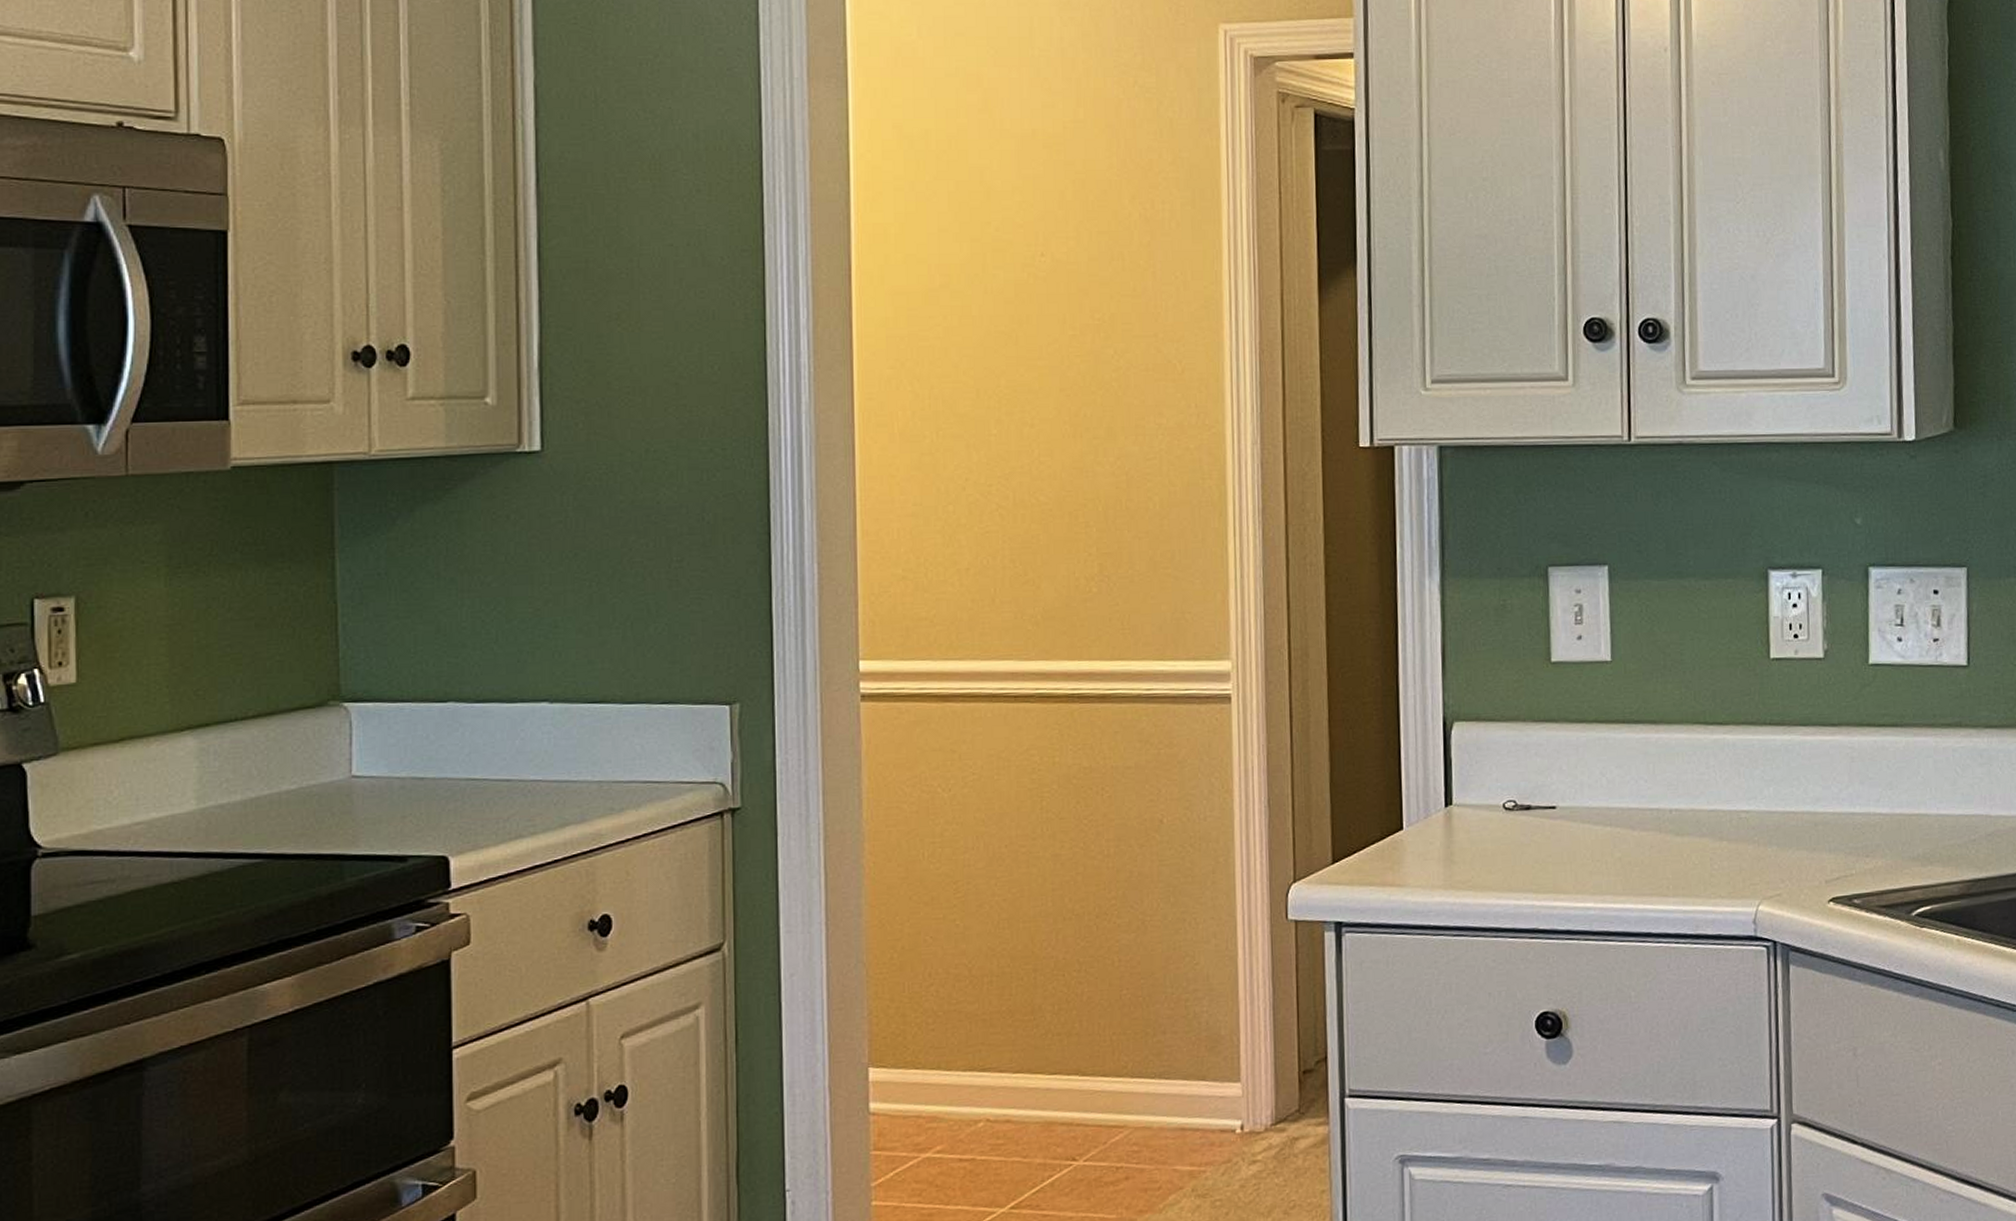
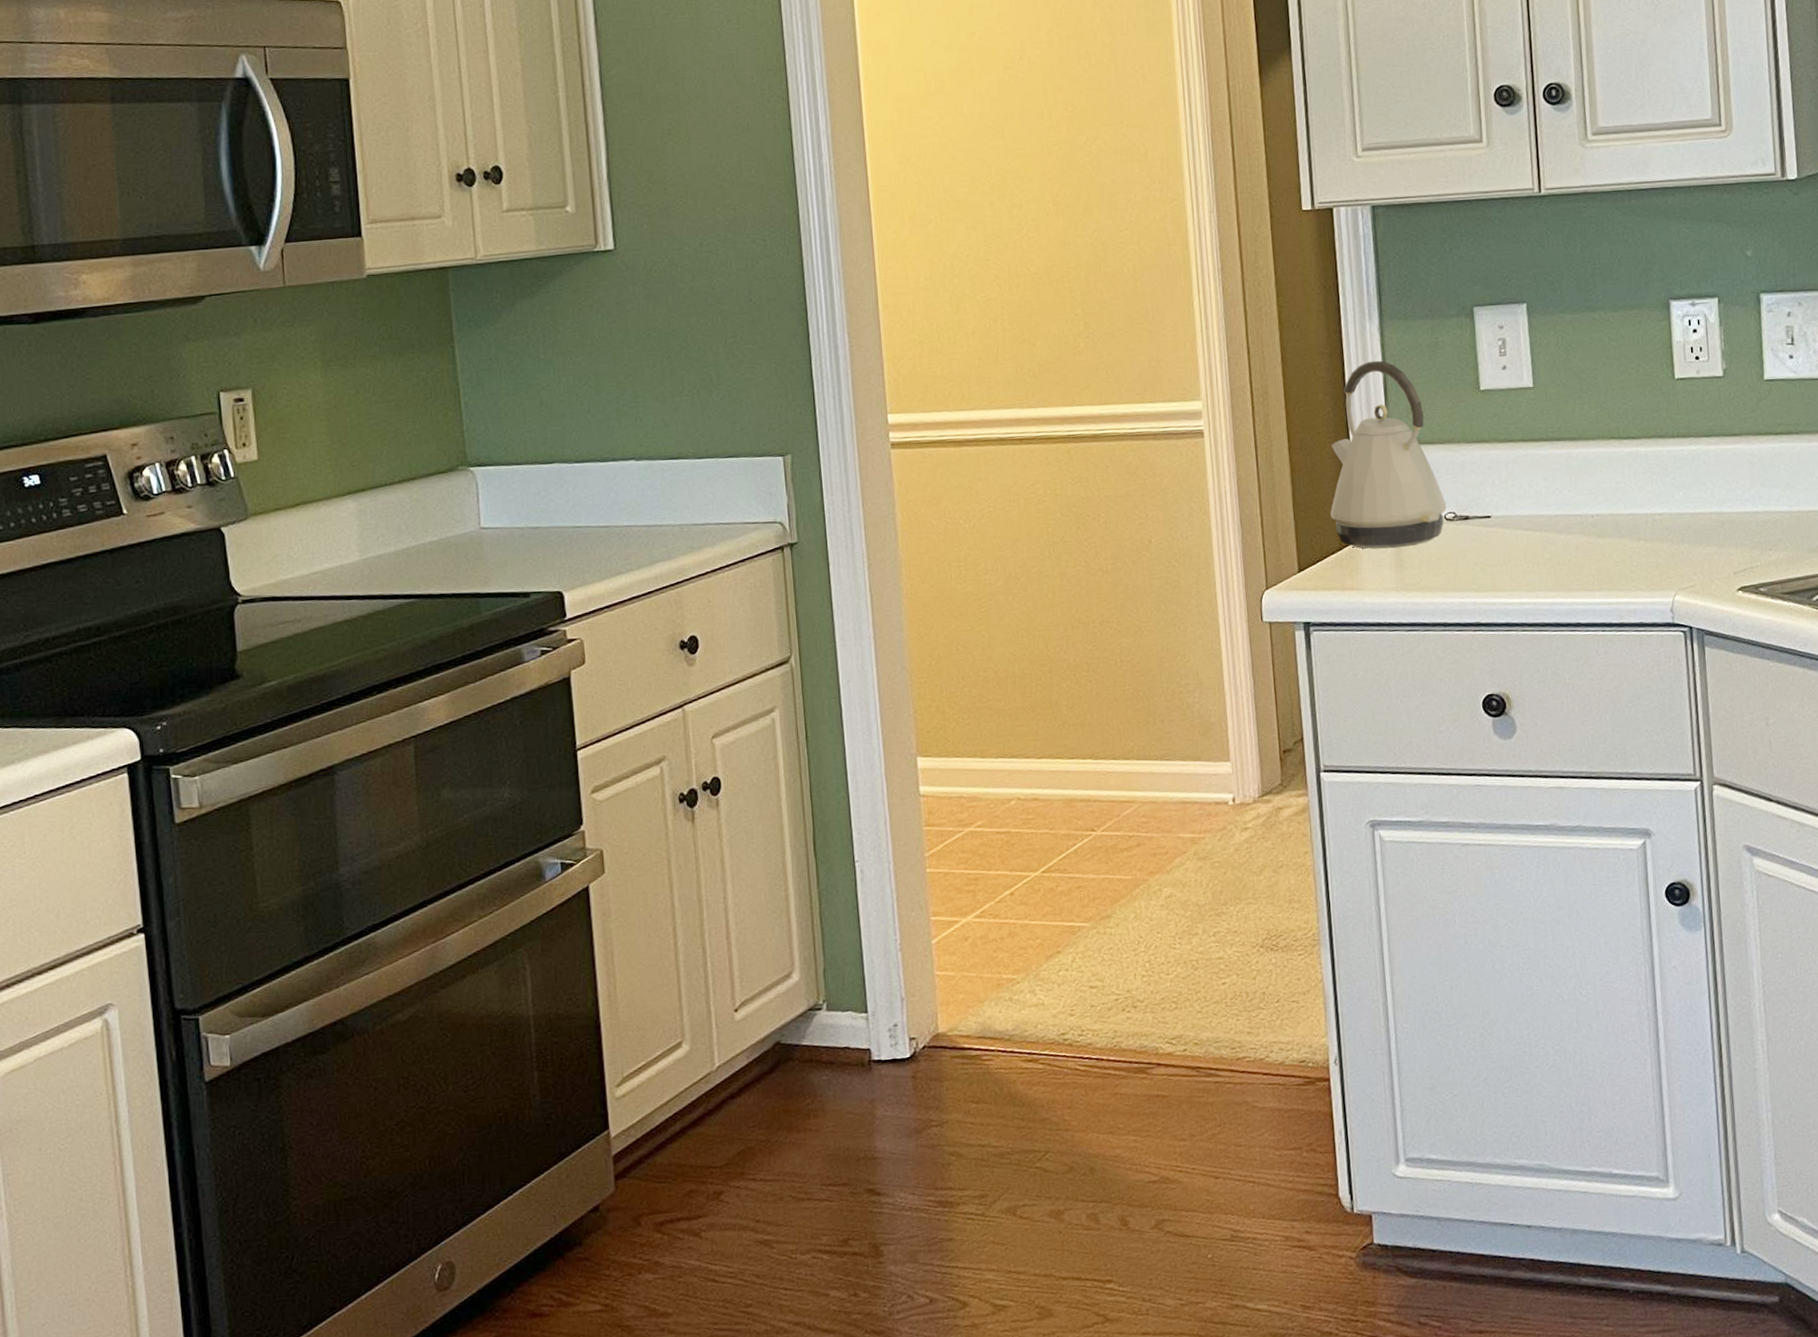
kettle: none [1373,623,1506,841] -> present [1330,360,1447,550]

